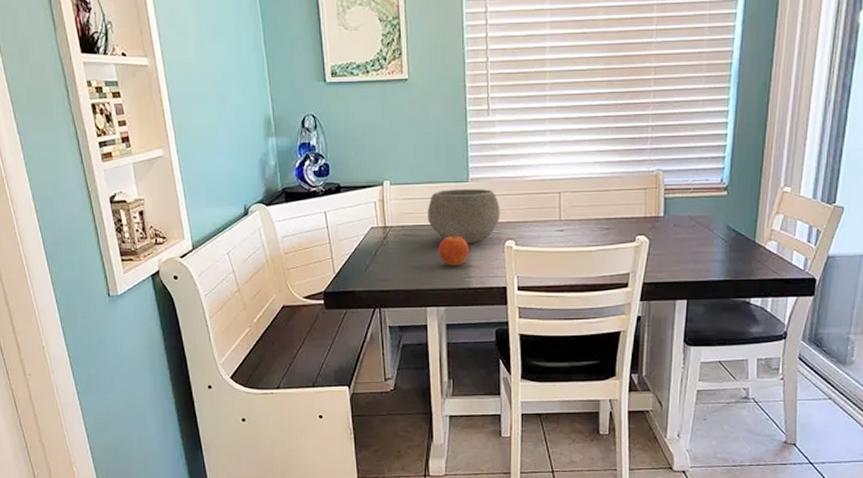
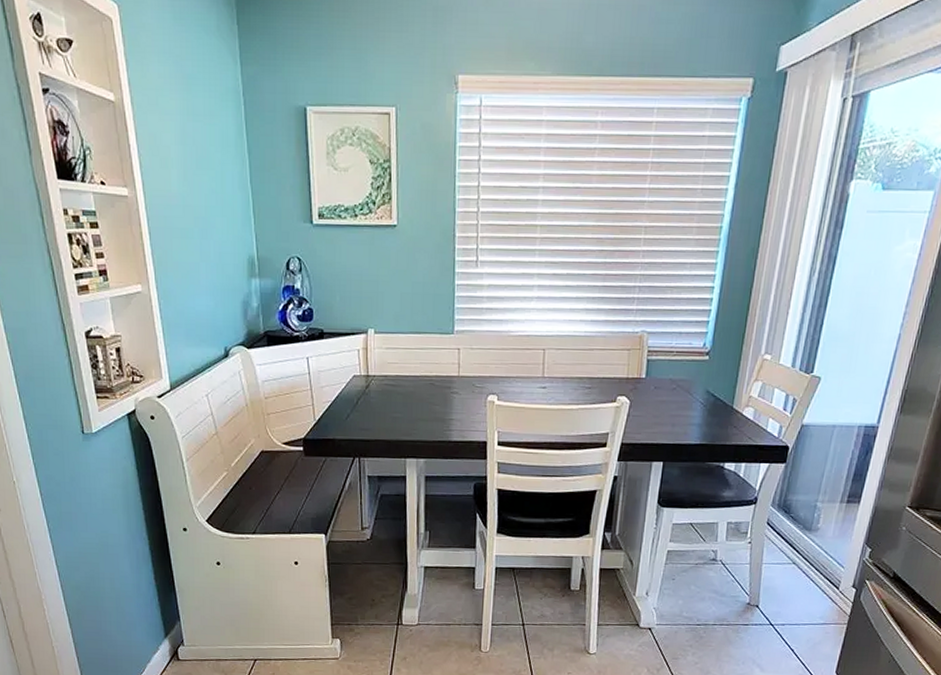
bowl: present [427,189,500,244] -> none [410,340,484,397]
fruit: present [438,236,469,266] -> none [420,388,452,418]

